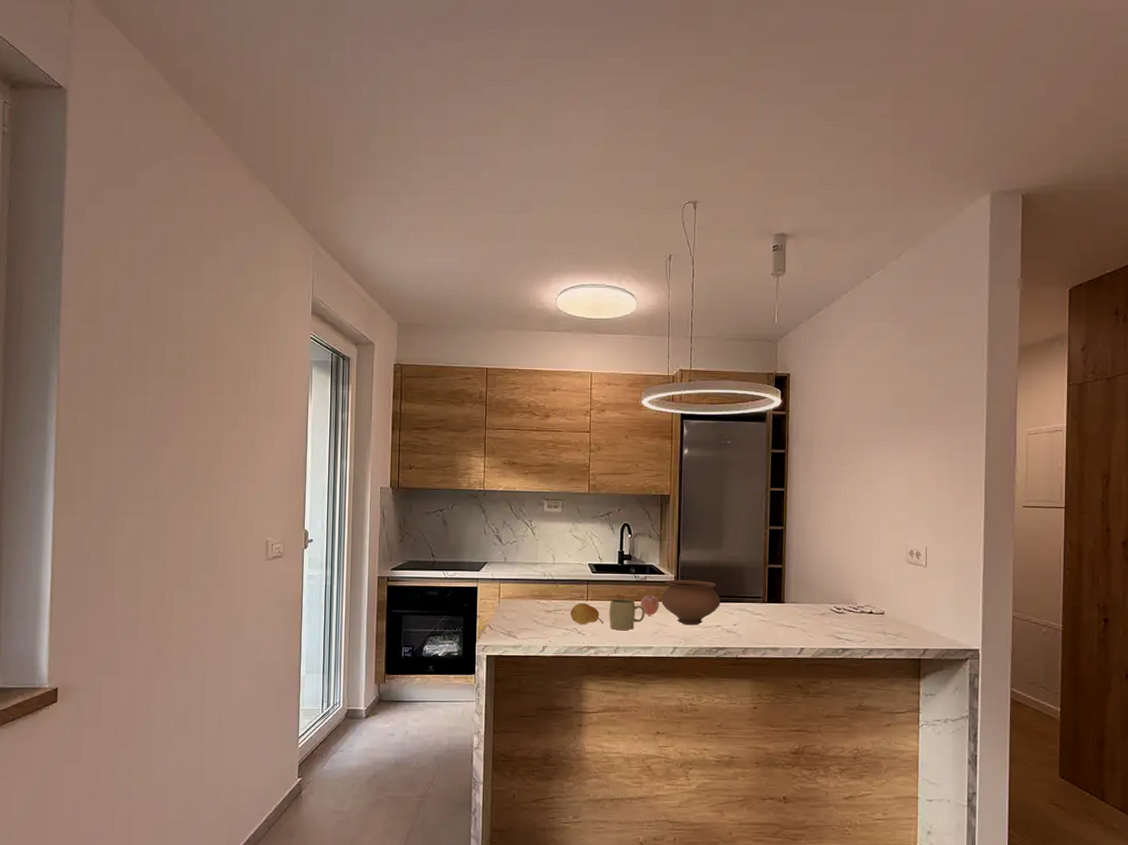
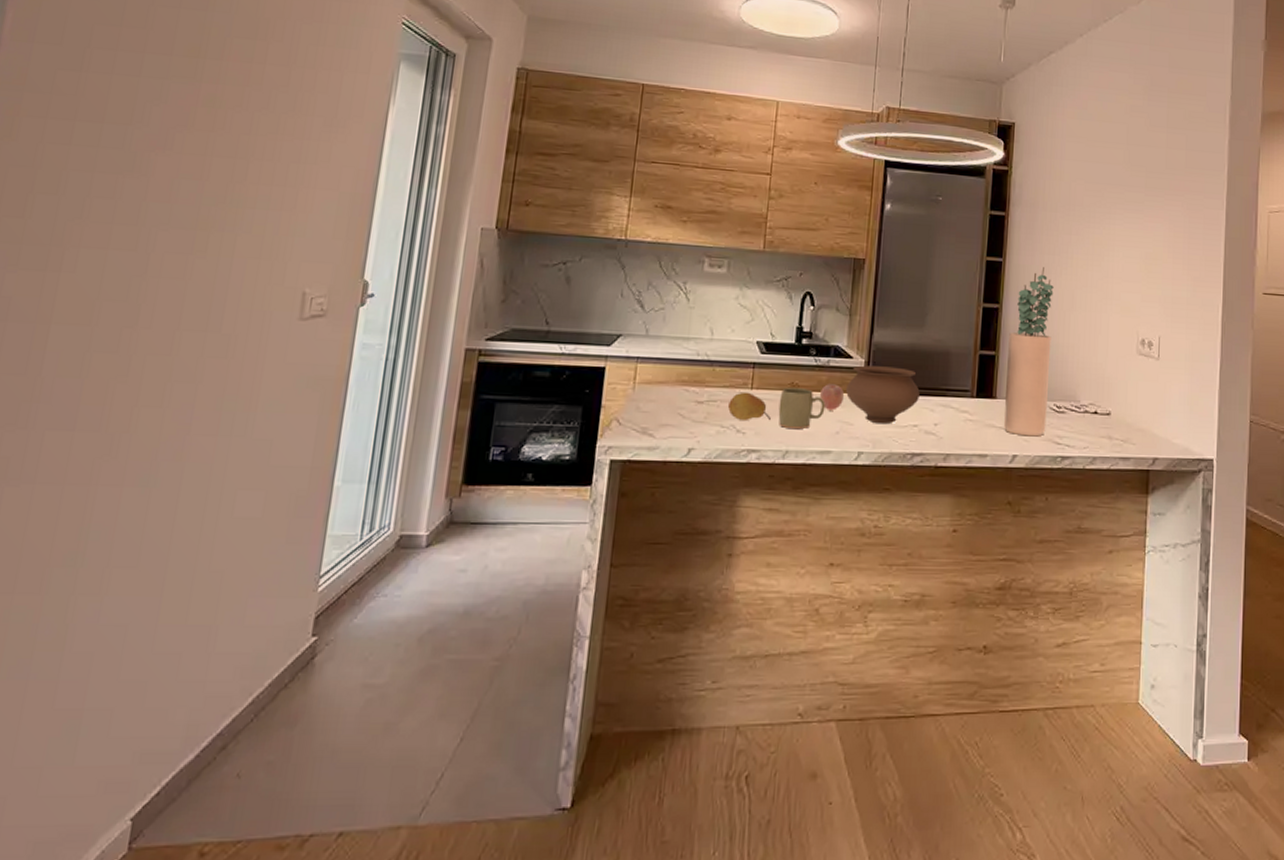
vase: none [791,494,830,633] -> present [1003,267,1054,437]

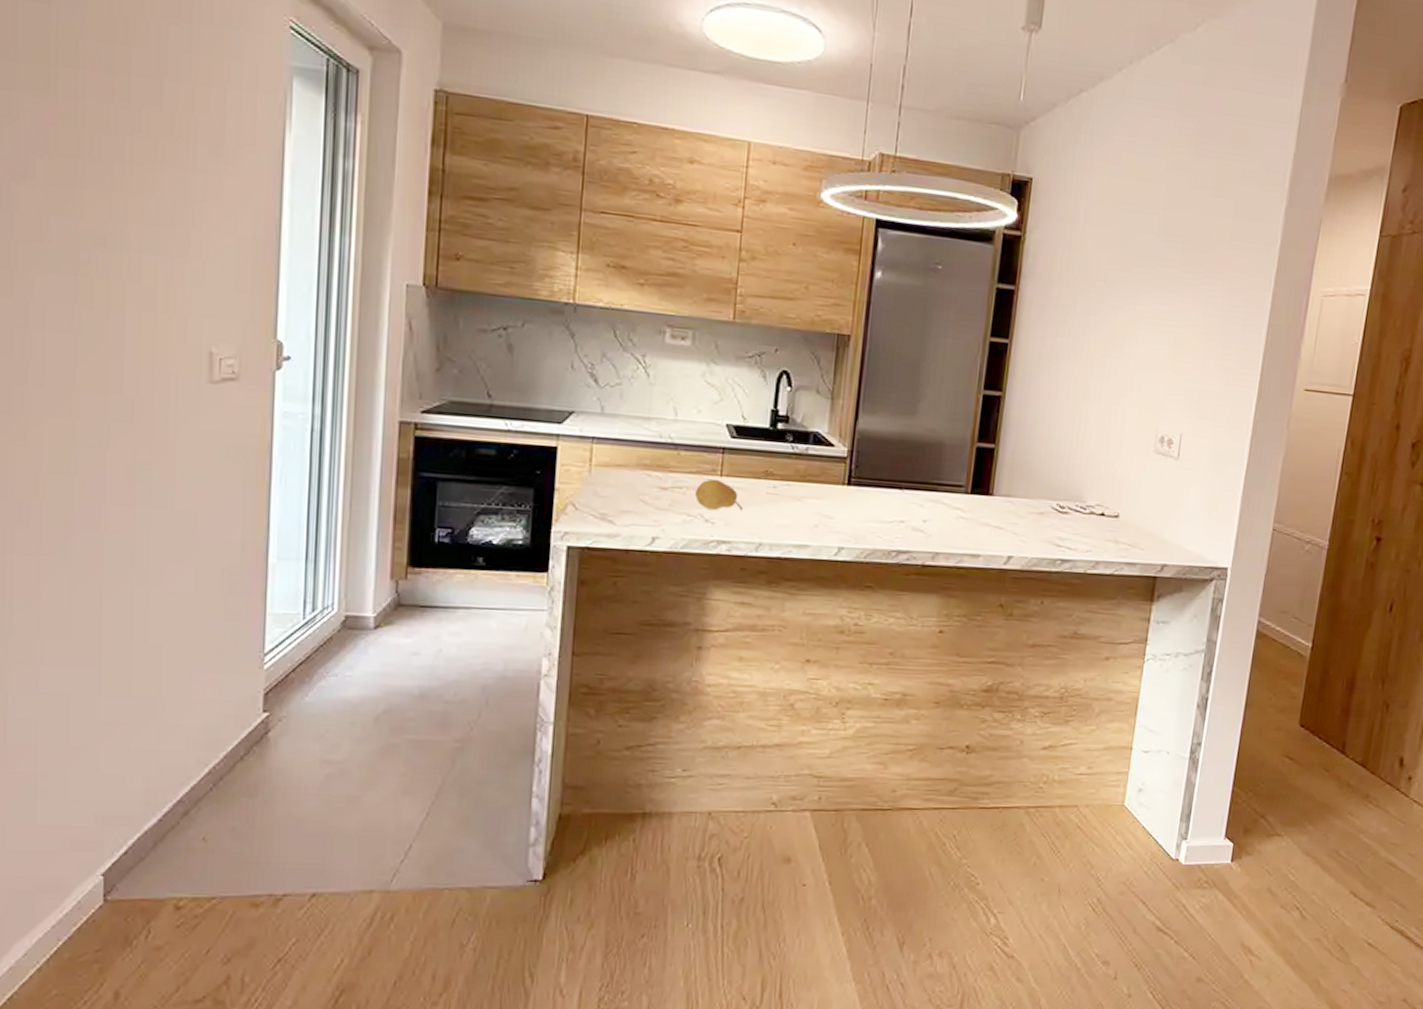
mug: present [778,388,826,430] -> none [750,476,803,522]
fruit: present [819,384,845,411] -> none [796,473,825,502]
bowl: present [845,365,920,425] -> none [825,454,908,519]
vase: present [1003,267,1054,437] -> none [999,351,1066,538]

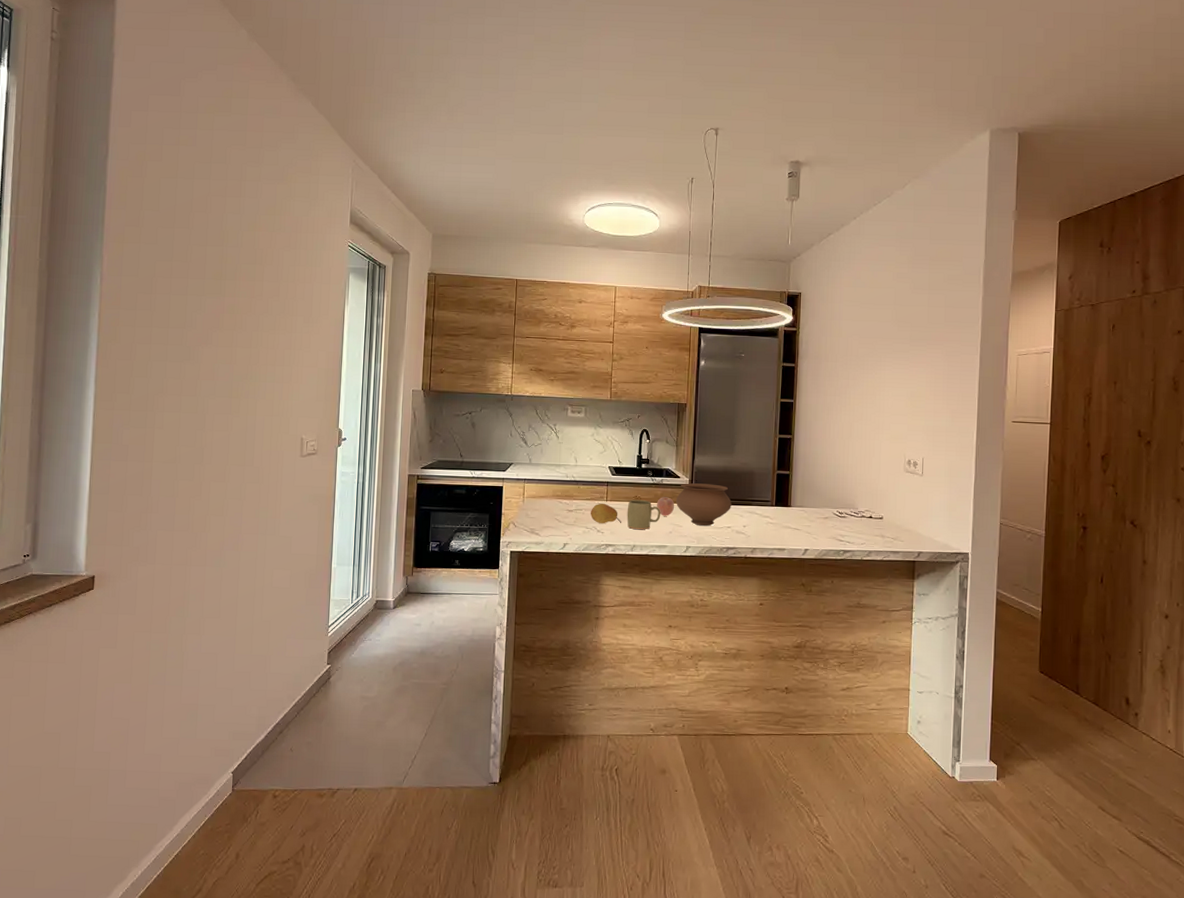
mug: none [750,476,803,522] -> present [627,500,661,530]
fruit: none [796,473,825,502] -> present [656,497,675,516]
bowl: none [825,454,908,519] -> present [675,483,732,526]

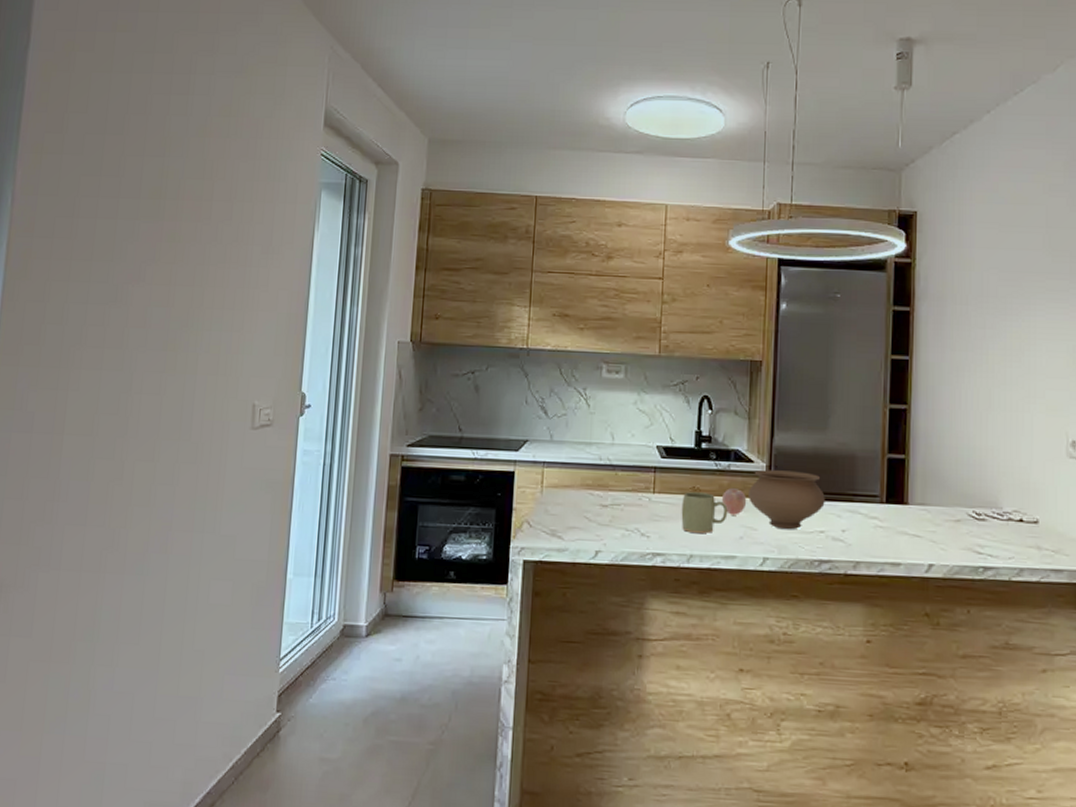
fruit: present [590,503,621,524] -> none [631,496,674,525]

